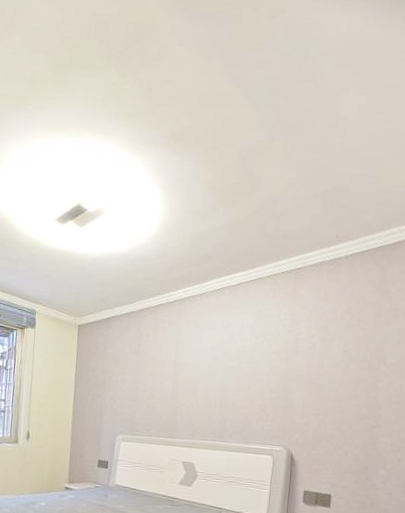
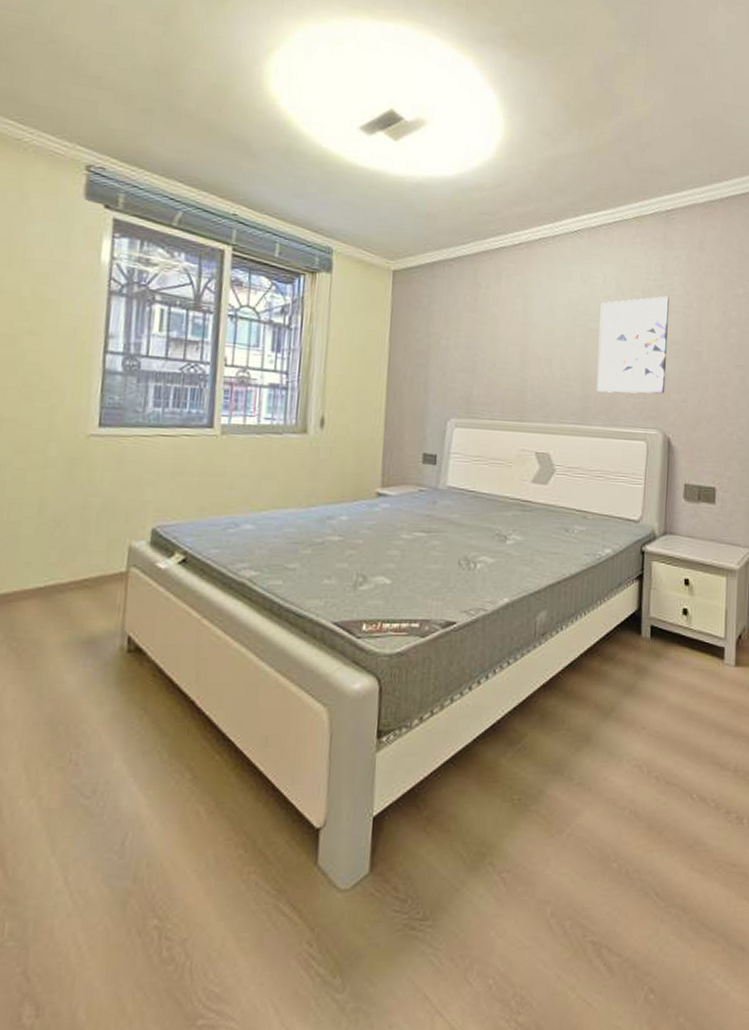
wall art: none [233,339,296,419] -> present [597,296,669,394]

